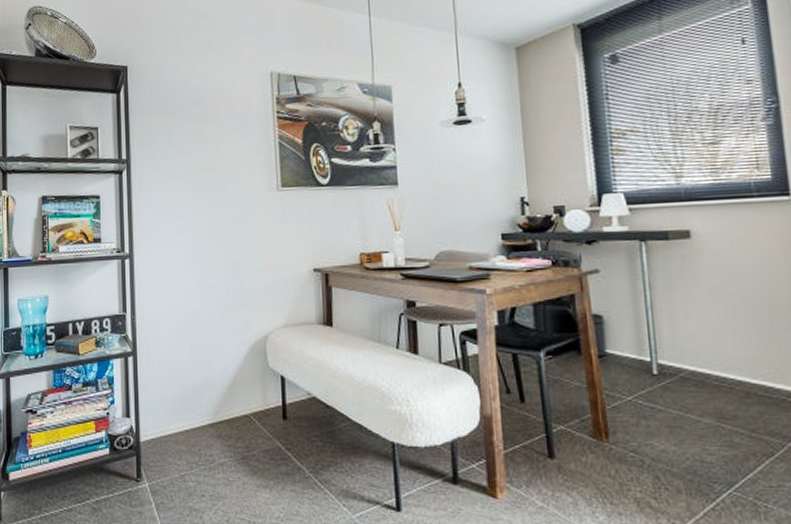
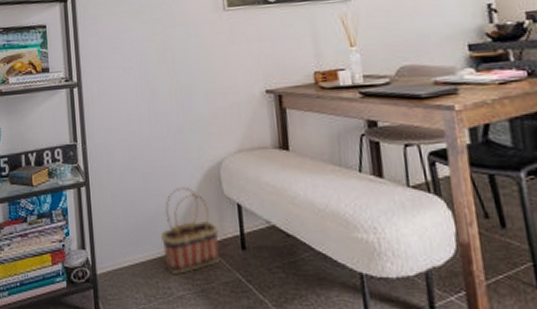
basket: none [205,358,263,442] -> present [160,186,220,274]

